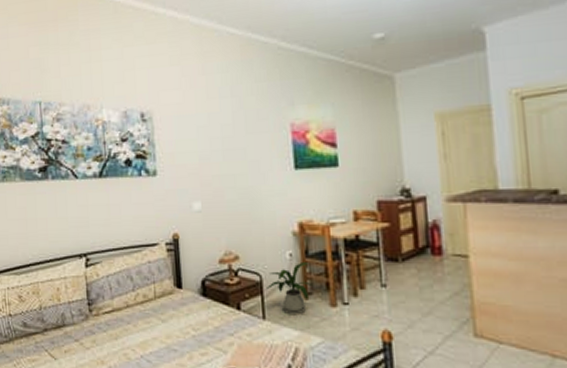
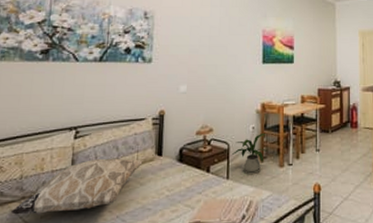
decorative pillow: none [36,289,161,348] -> present [10,158,143,215]

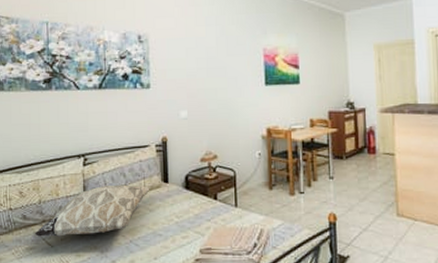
house plant: present [231,134,270,175] -> none [238,160,279,203]

